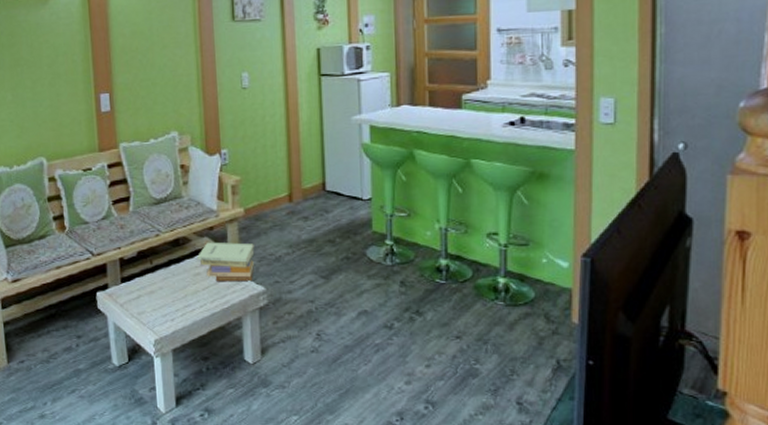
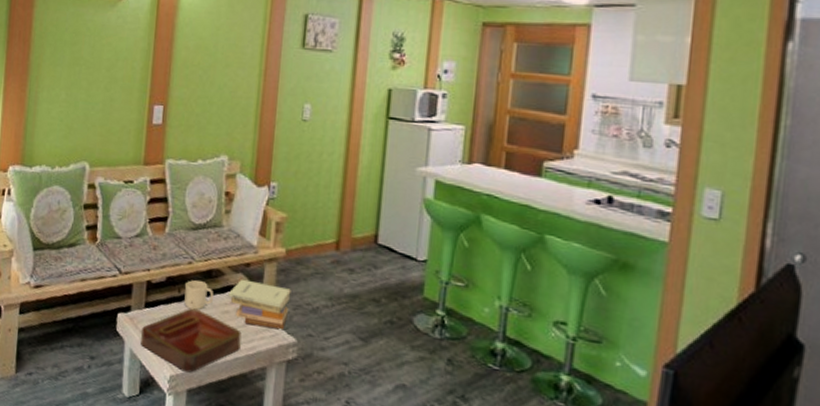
decorative tray: none [122,276,215,334] -> present [141,308,242,373]
mug: none [155,249,185,277] -> present [184,280,215,311]

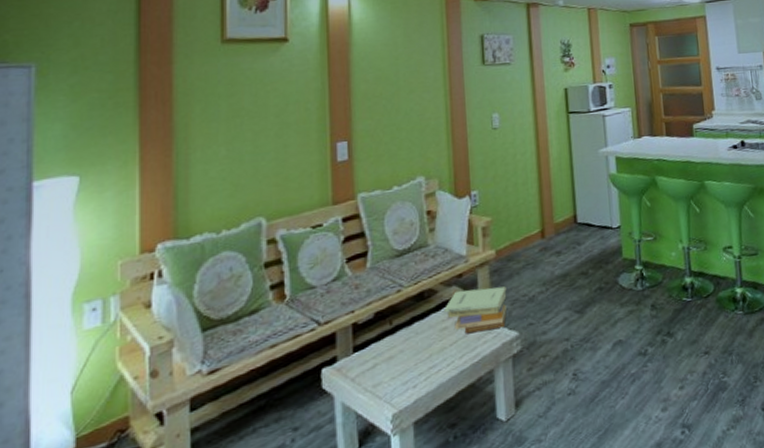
decorative tray: present [141,308,242,373] -> none [353,335,464,405]
mug: present [184,280,215,311] -> none [395,305,430,339]

